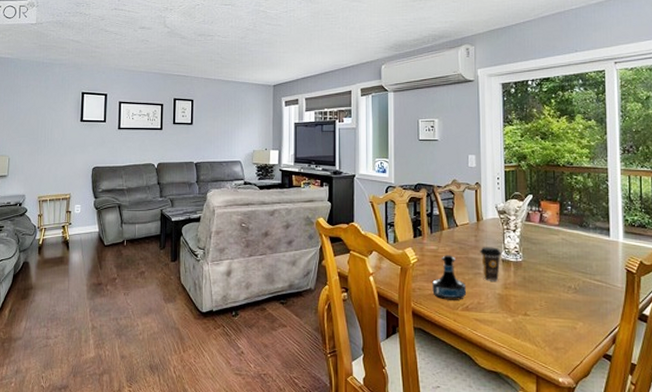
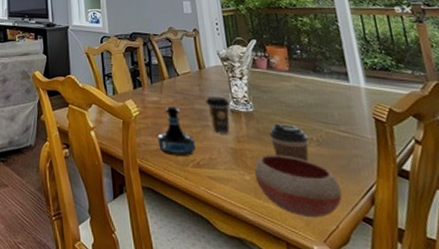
bowl: none [516,300,589,355] -> present [254,155,342,218]
coffee cup: none [534,272,567,307] -> present [270,123,309,162]

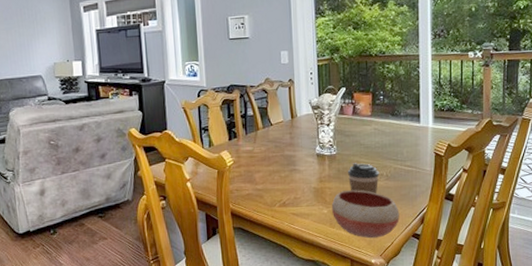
tequila bottle: present [157,106,196,156] -> none [249,154,283,198]
coffee cup: present [205,96,230,134] -> none [295,142,316,176]

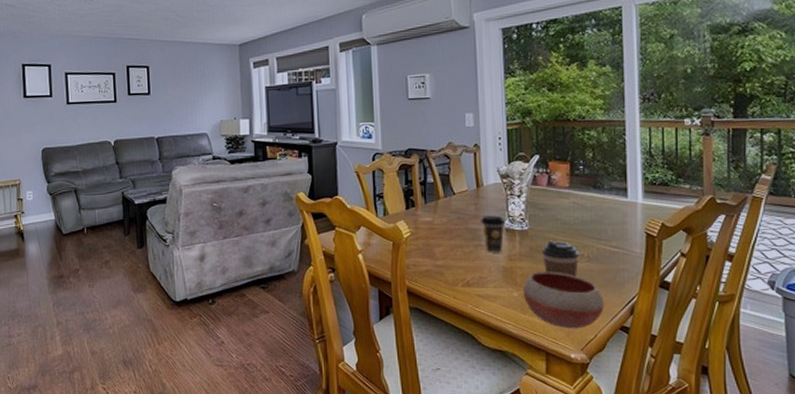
coffee cup: none [295,142,316,176] -> present [481,215,505,253]

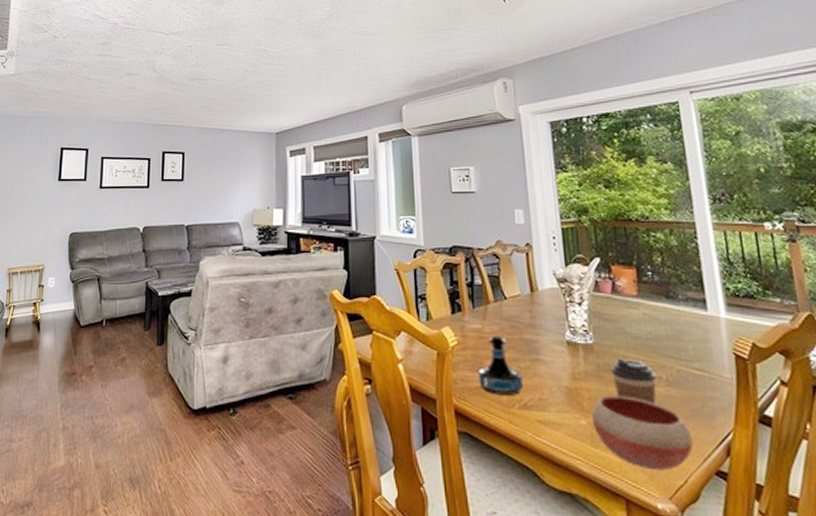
tequila bottle: none [428,226,467,276] -> present [478,336,524,395]
coffee cup: present [481,215,505,253] -> none [537,325,565,370]

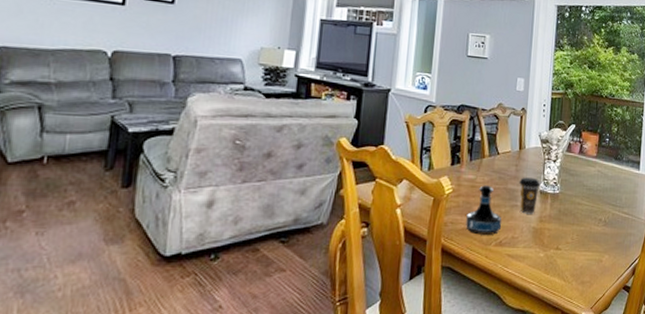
coffee cup: none [537,325,565,370] -> present [519,177,540,214]
bowl: present [591,395,693,471] -> none [548,234,613,289]
coffee cup: present [611,358,657,405] -> none [568,204,598,240]

